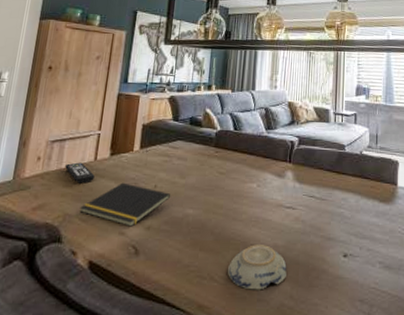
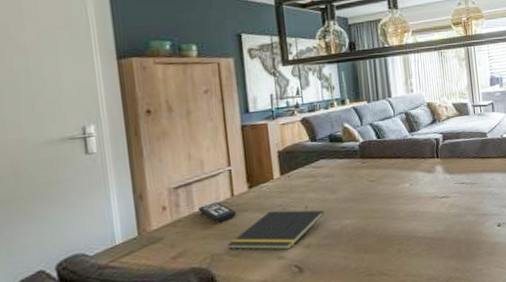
decorative bowl: present [227,245,287,290] -> none [394,233,450,274]

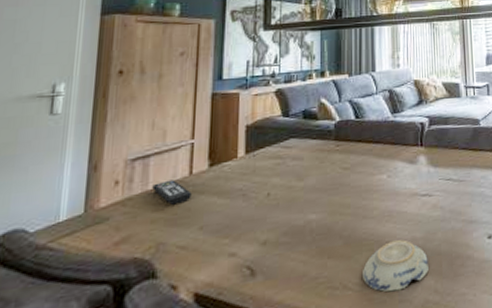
notepad: present [227,210,325,250] -> none [176,195,289,246]
decorative bowl: none [394,233,450,274] -> present [361,240,429,293]

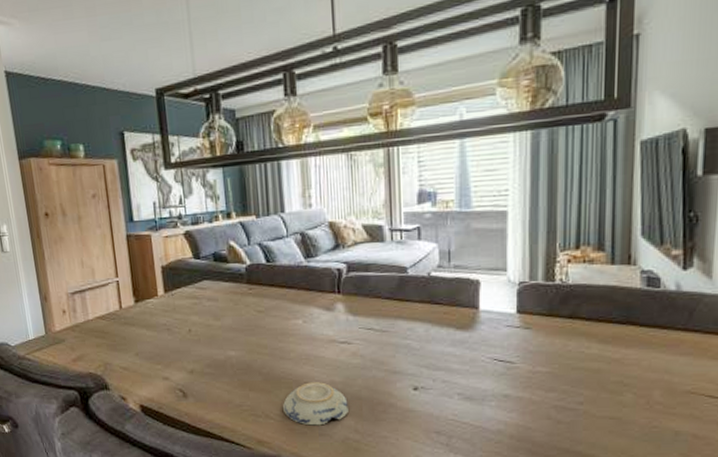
remote control: present [152,179,192,205] -> none [92,312,125,333]

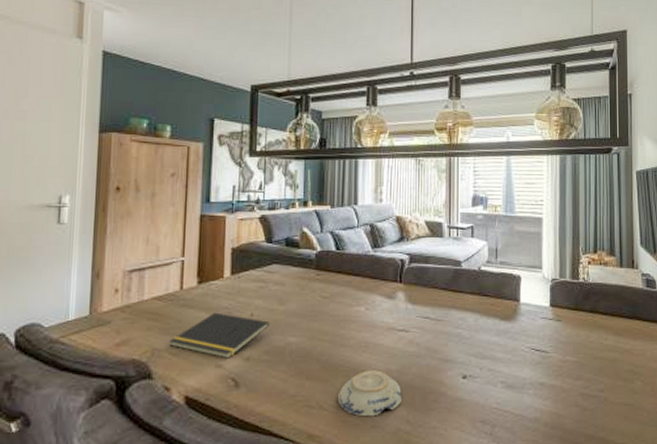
notepad: none [118,329,209,372] -> present [169,312,270,359]

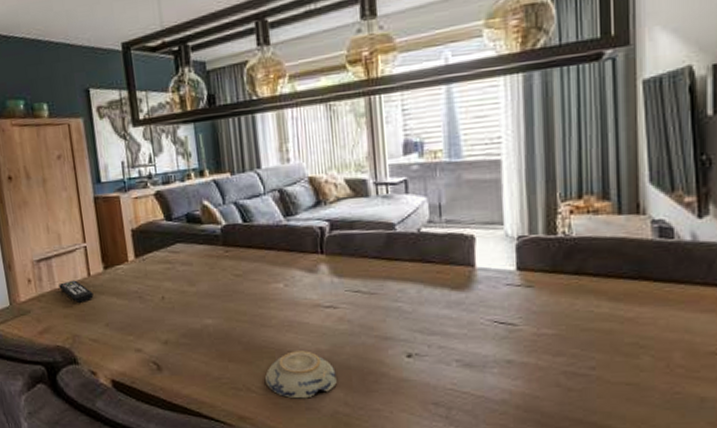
remote control: none [147,293,182,315] -> present [59,280,94,303]
notepad: present [169,312,270,359] -> none [87,297,184,343]

